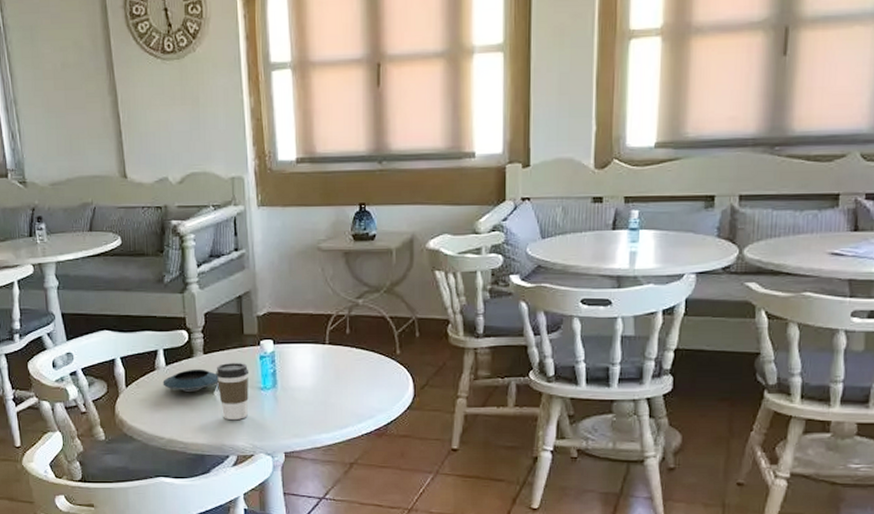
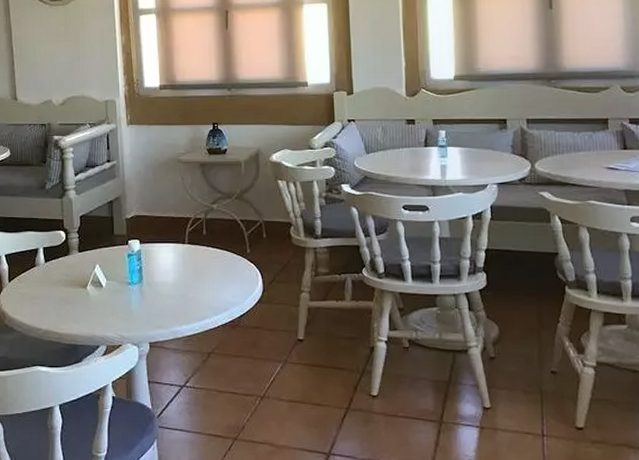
saucer: present [163,369,219,392] -> none [42,265,91,286]
coffee cup: present [216,362,249,419] -> none [89,259,119,312]

